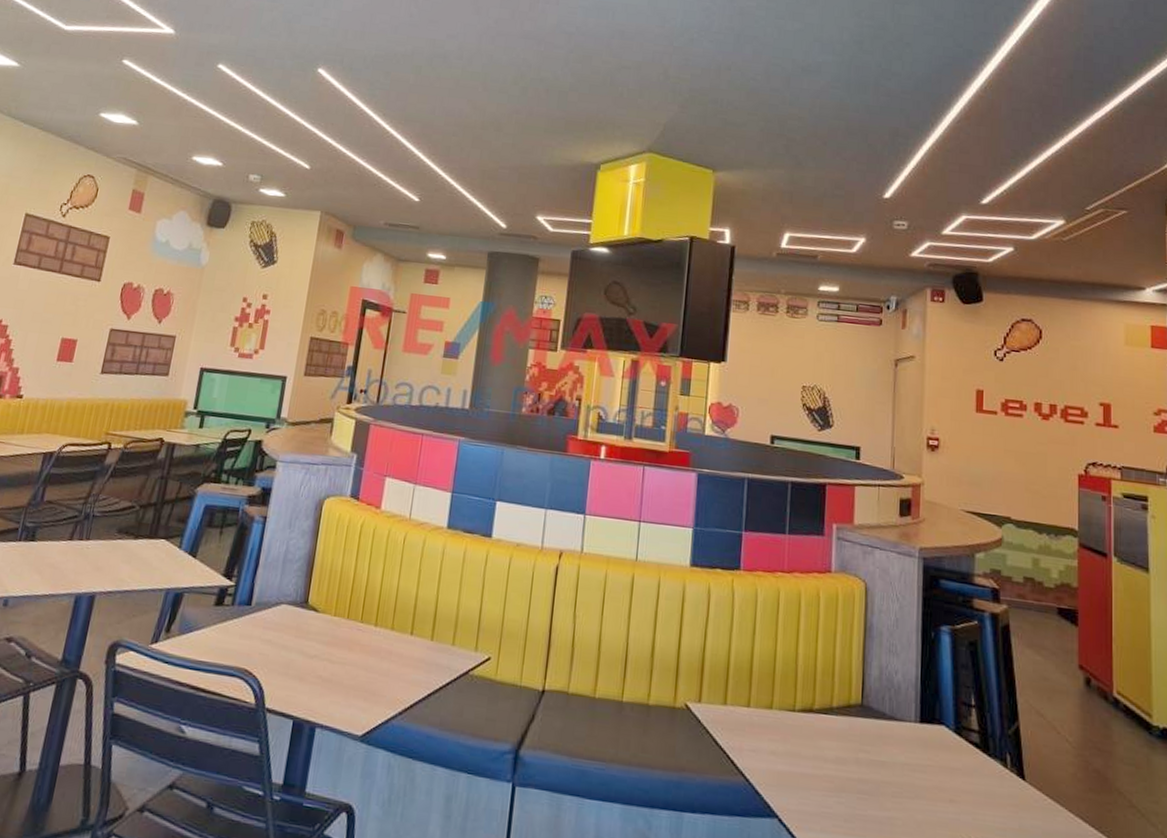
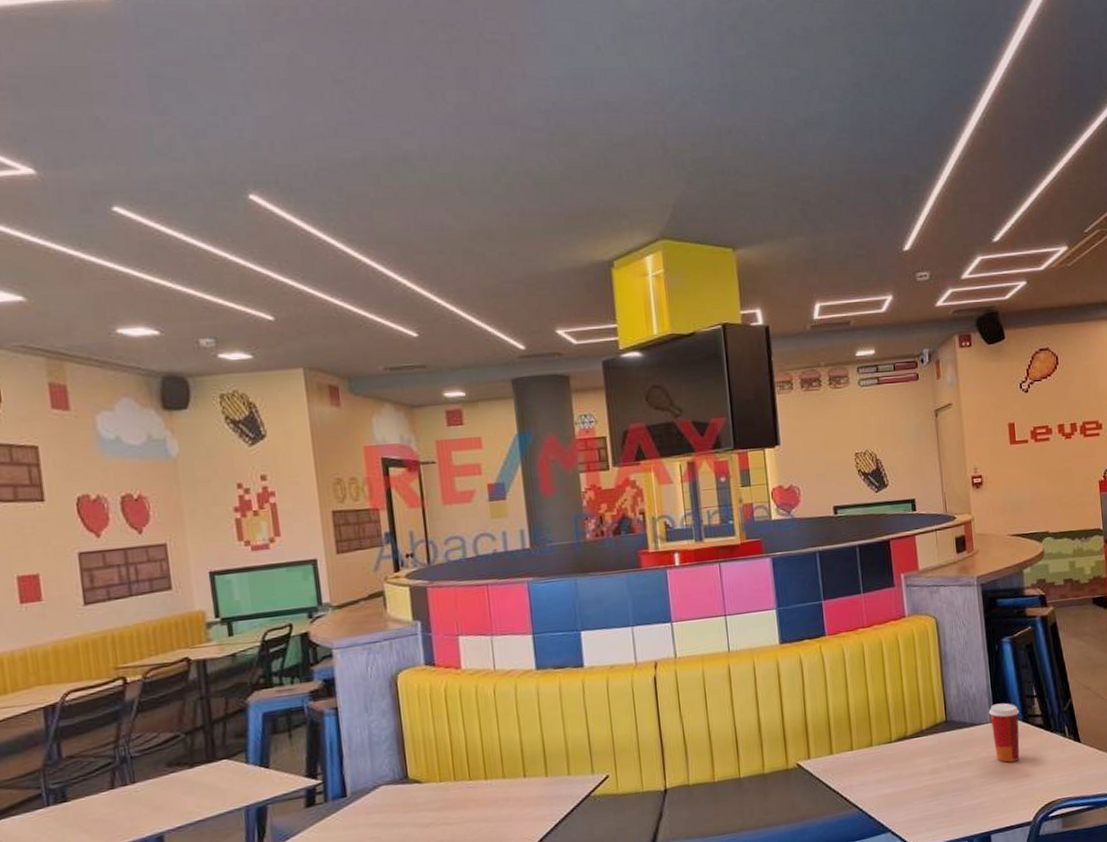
paper cup: none [913,701,952,779] -> present [988,703,1020,763]

